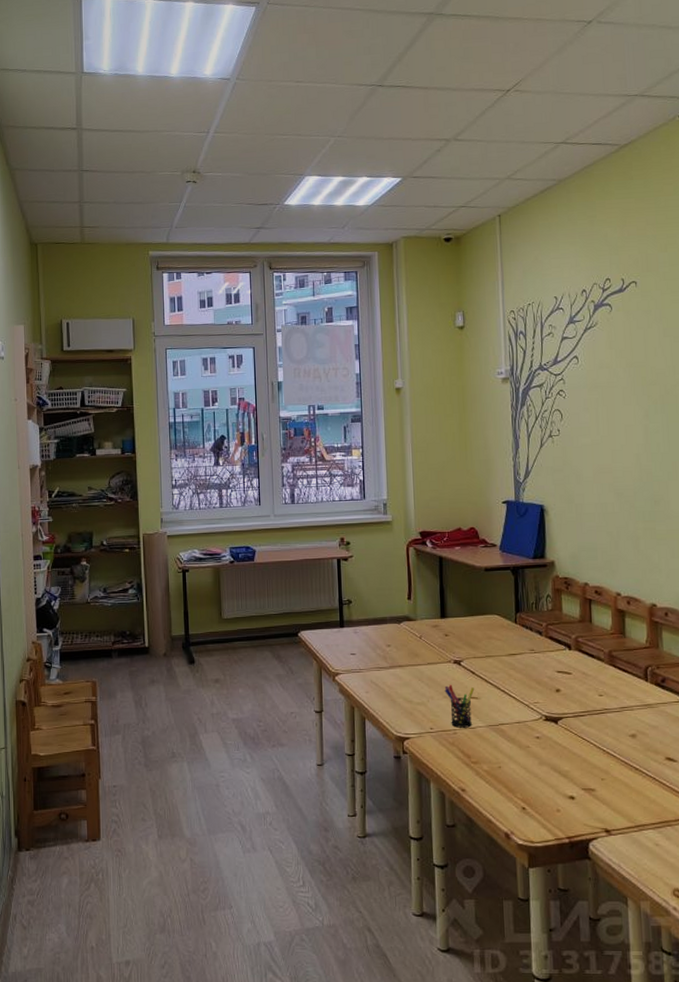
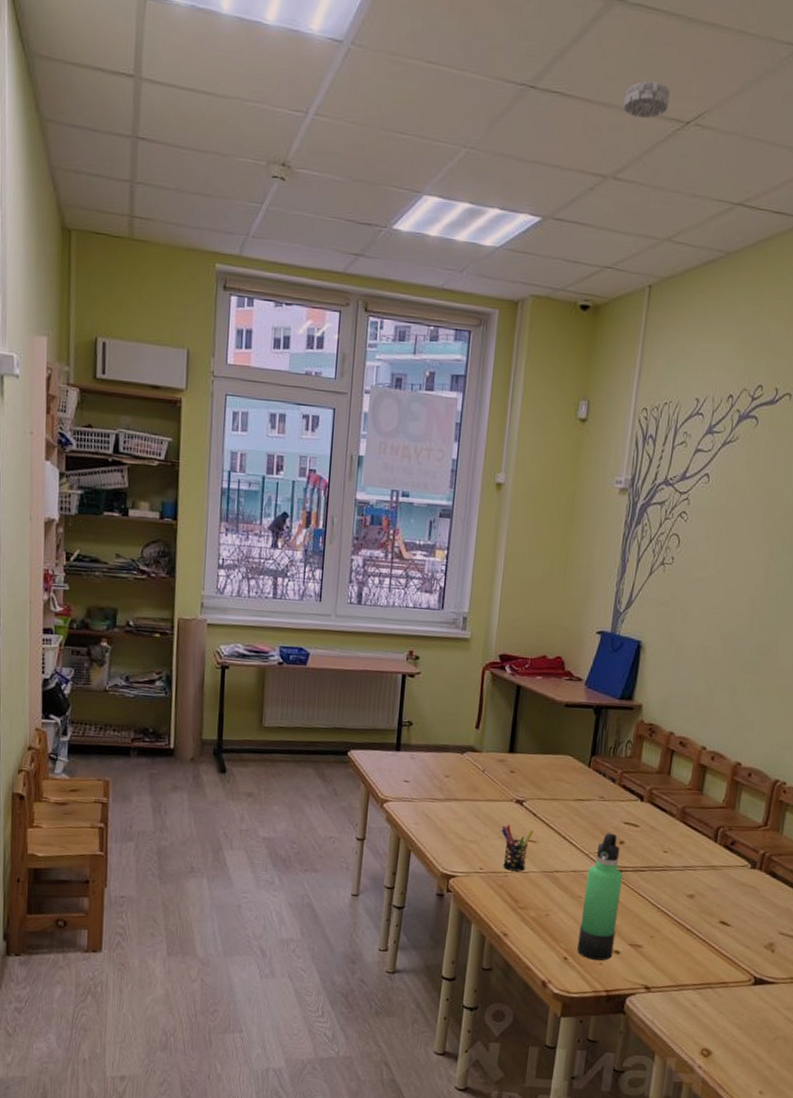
smoke detector: none [454,65,491,94] -> present [623,80,671,119]
thermos bottle: none [530,682,569,807] -> present [577,833,623,961]

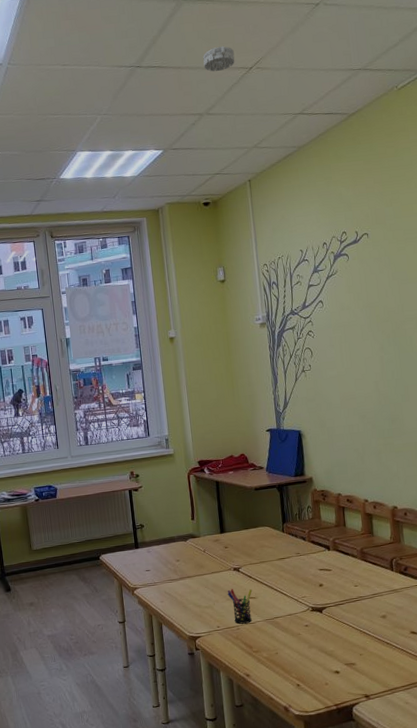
thermos bottle: present [577,833,623,961] -> none [300,579,335,682]

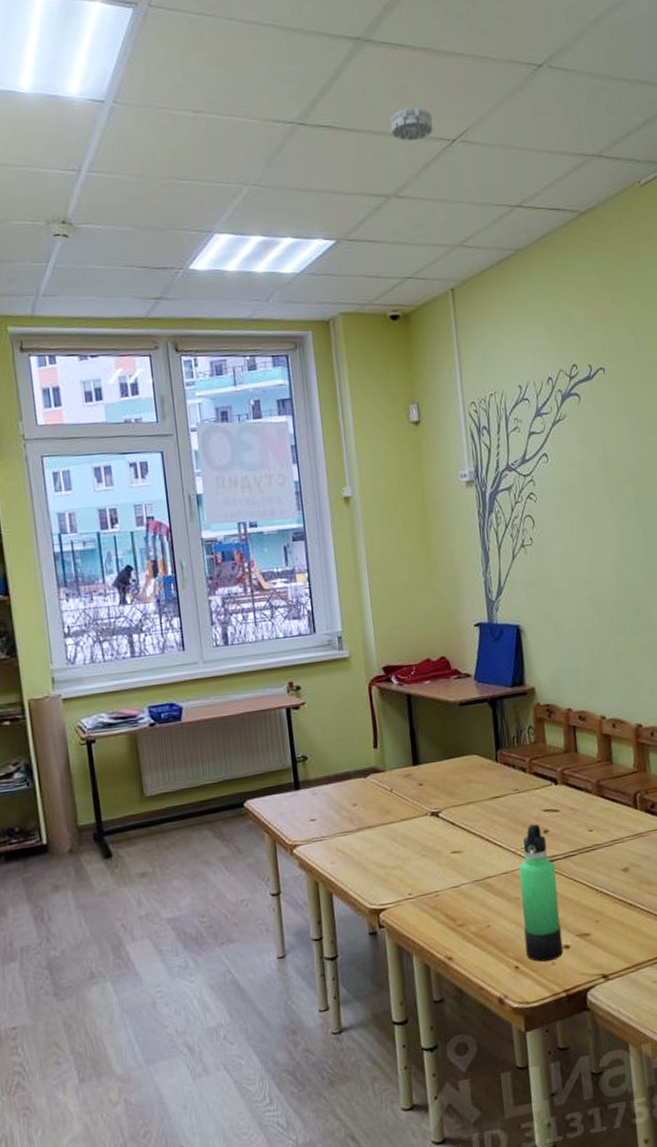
pen holder: present [227,588,253,624] -> none [422,840,456,889]
thermos bottle: none [300,579,335,682] -> present [518,824,564,962]

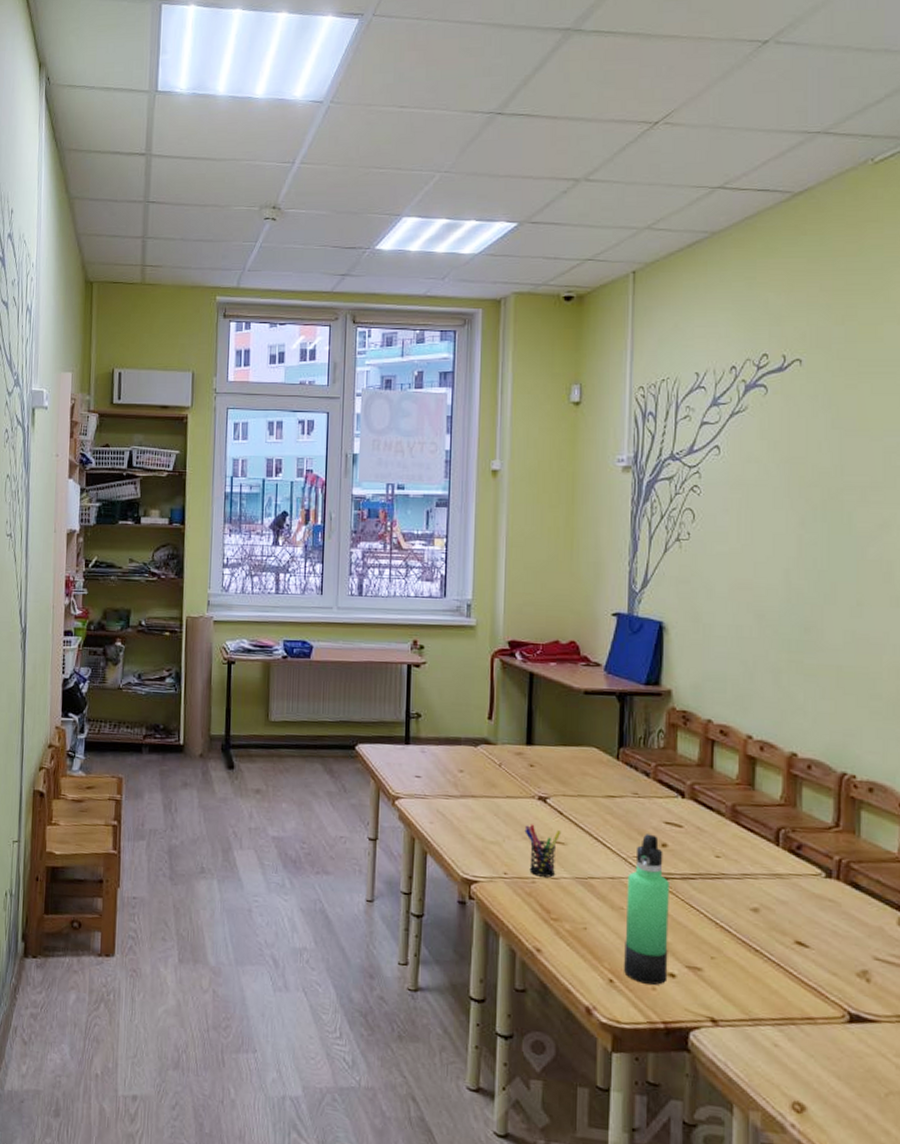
smoke detector: present [390,107,433,141] -> none [590,91,635,126]
pen holder: none [422,840,456,889] -> present [524,824,562,878]

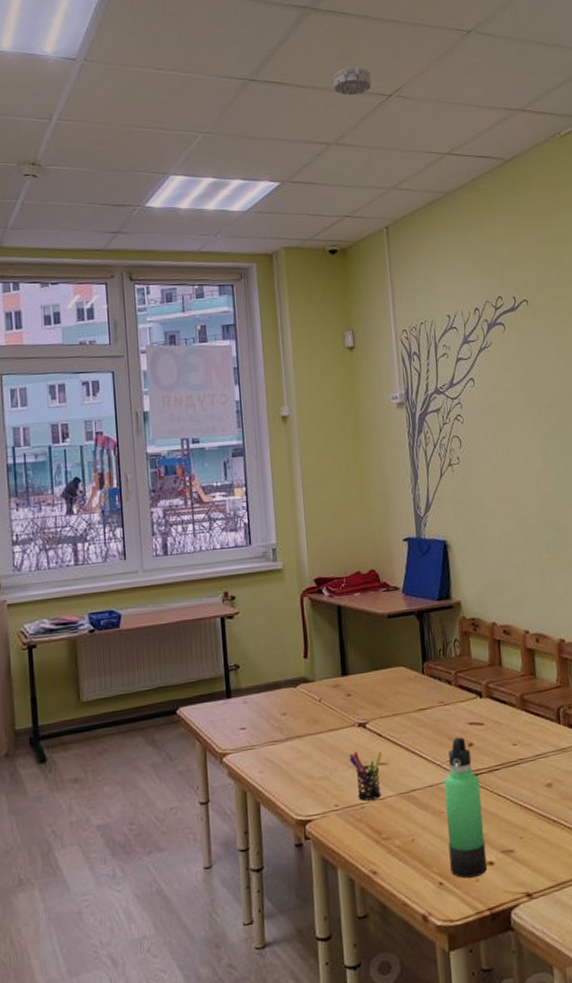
smoke detector: none [590,91,635,126] -> present [333,66,372,96]

